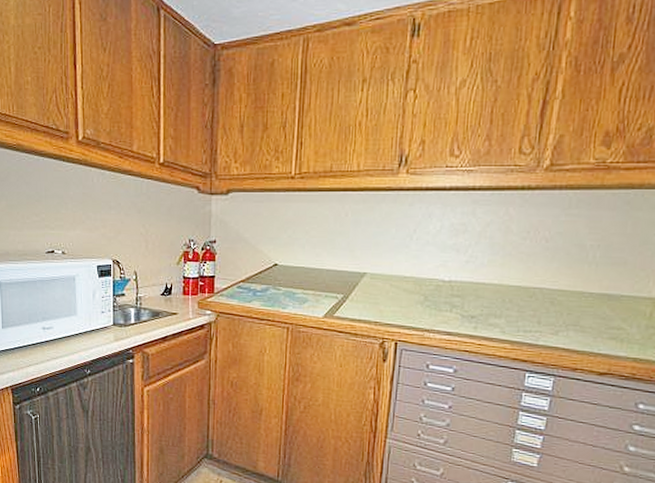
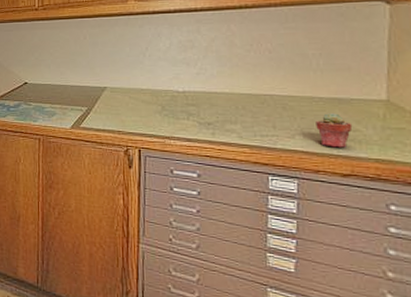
potted succulent: none [581,310,618,346] -> present [316,113,353,148]

